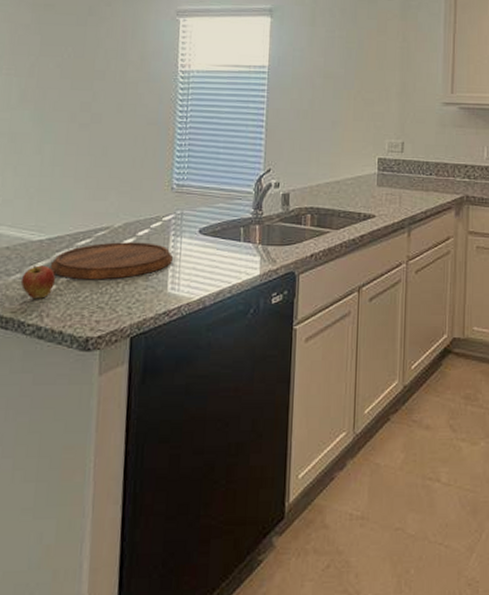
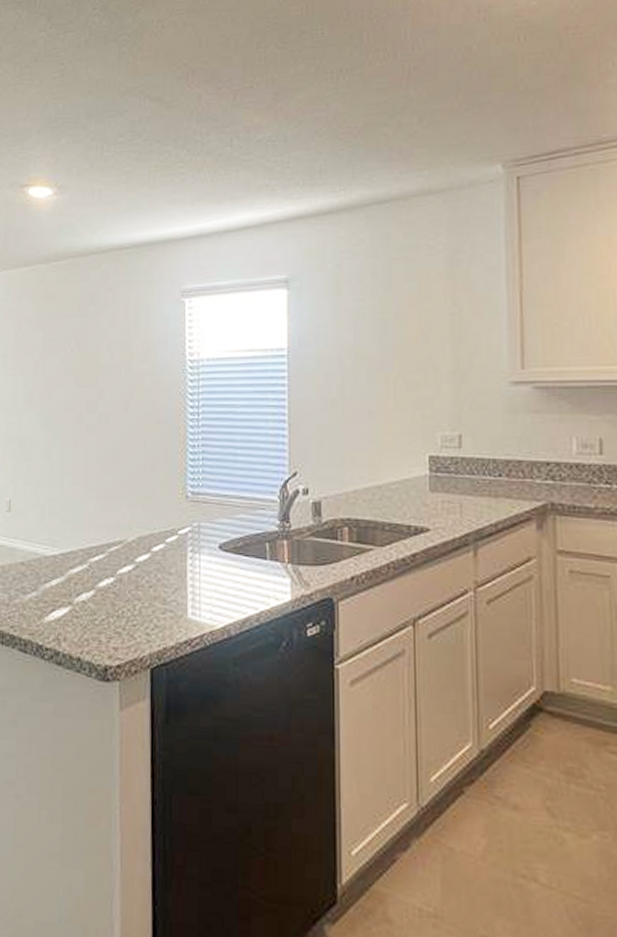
fruit: present [20,265,55,299] -> none [36,583,70,620]
cutting board: present [50,242,174,280] -> none [65,558,193,601]

